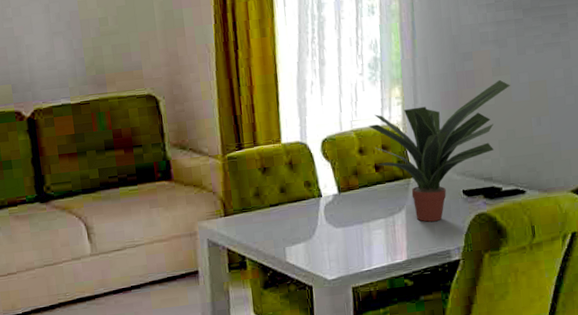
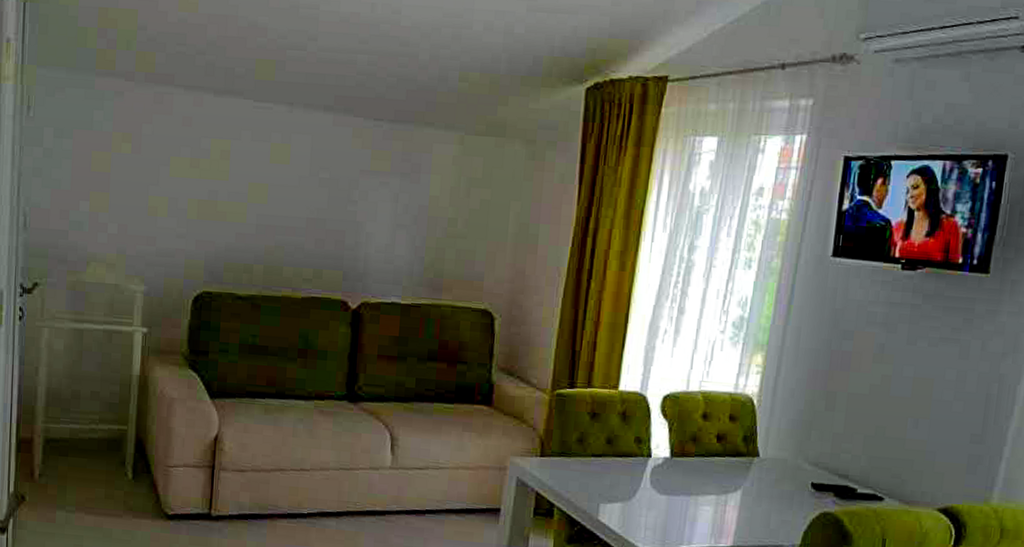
potted plant: present [367,79,511,222] -> none [718,368,892,510]

